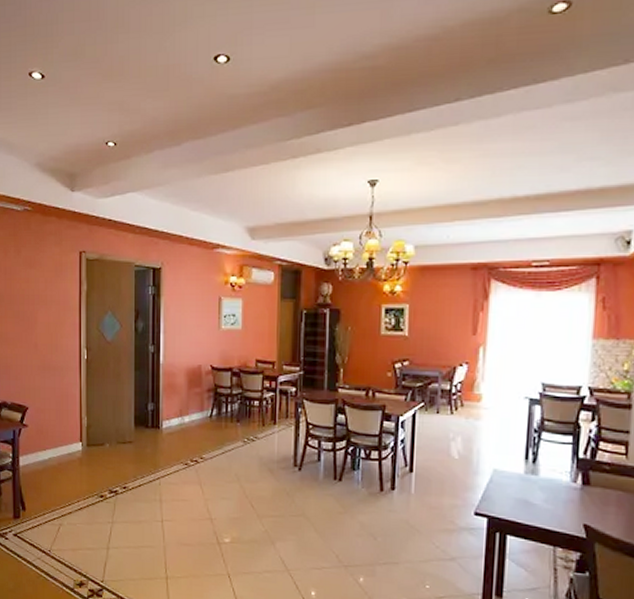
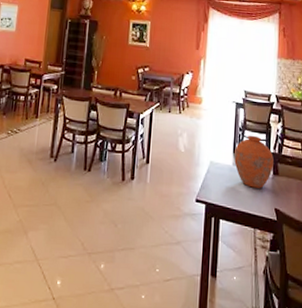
vase: none [525,437,584,501] -> present [233,135,274,188]

